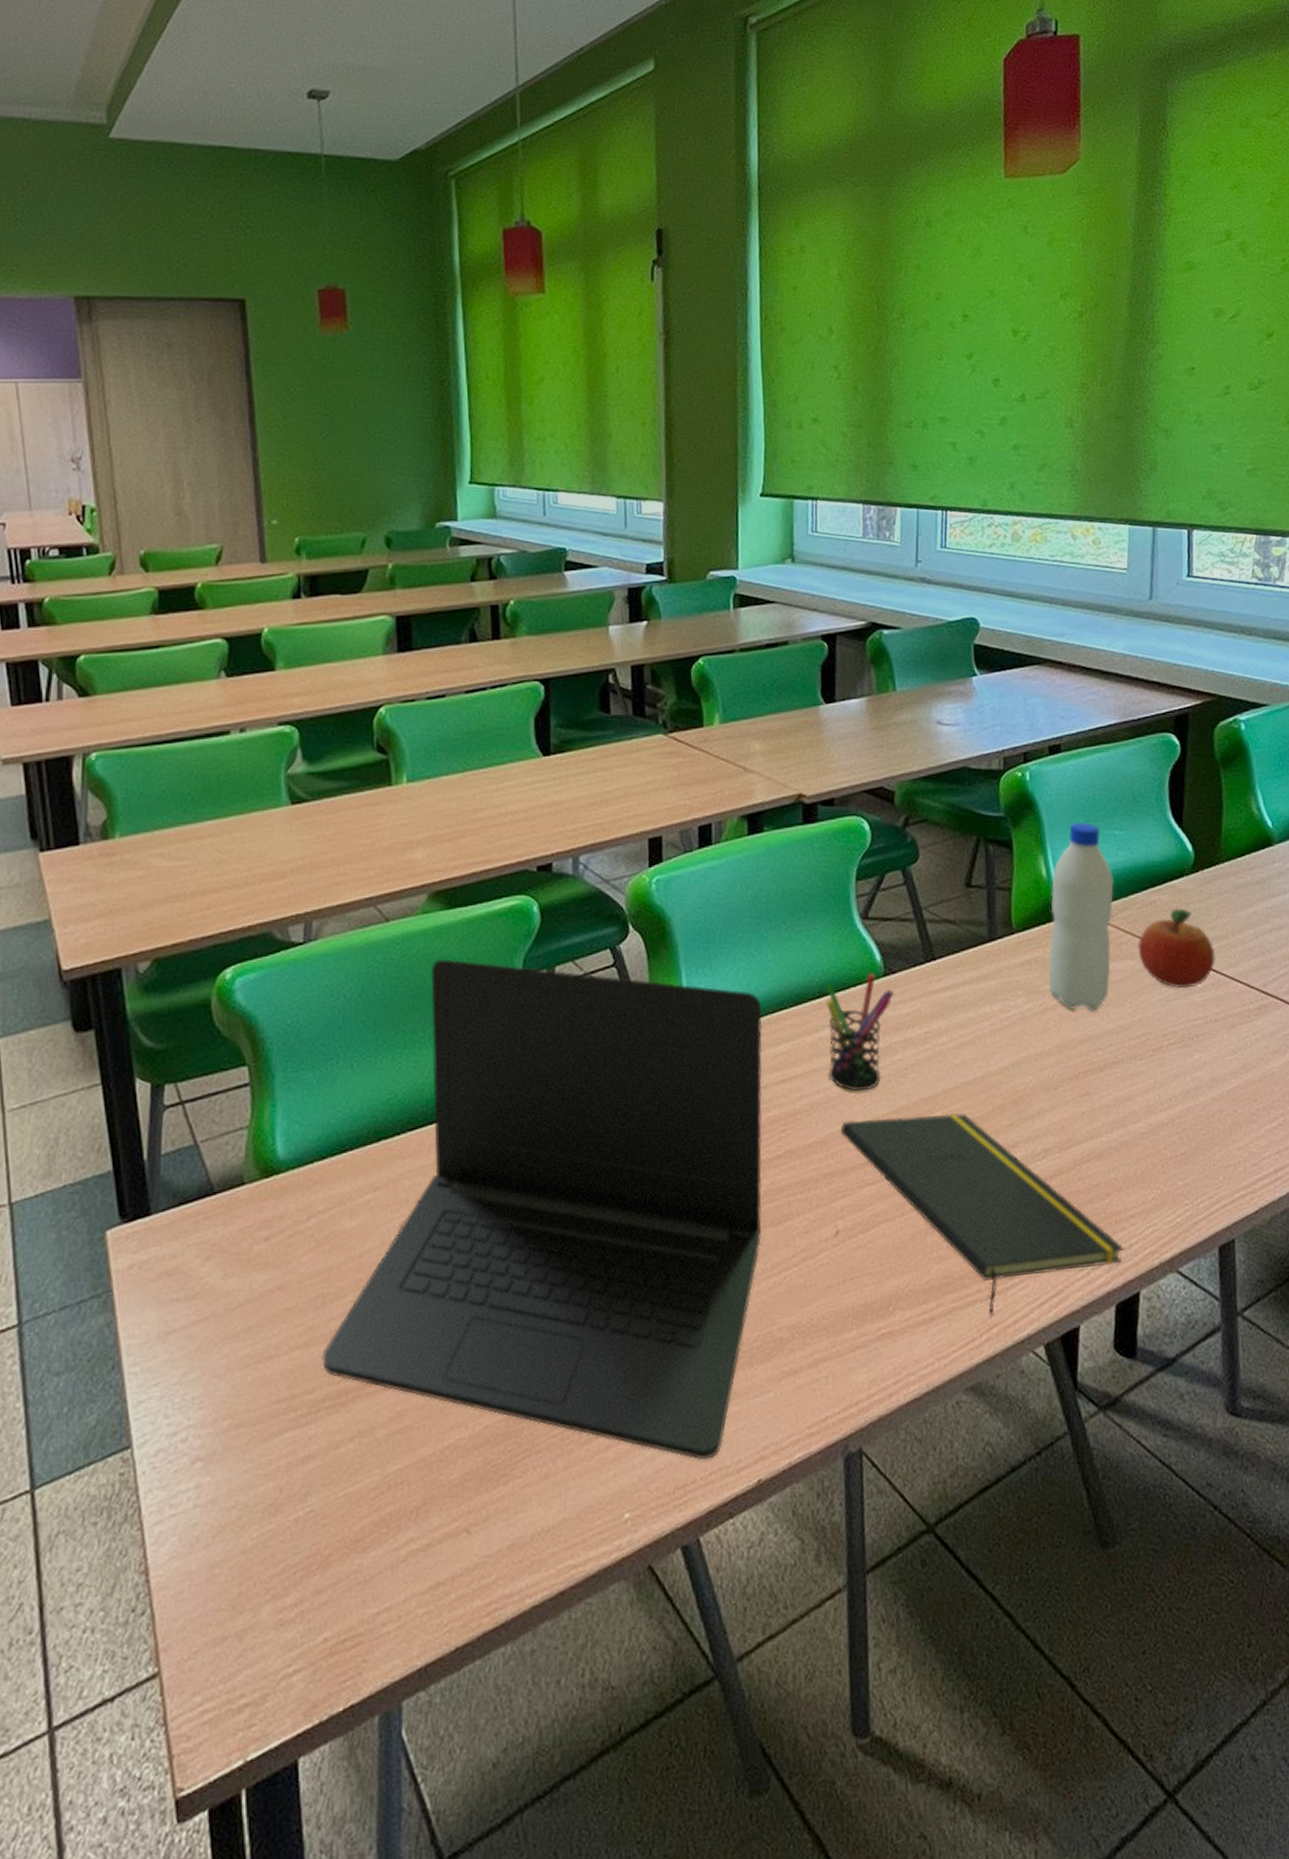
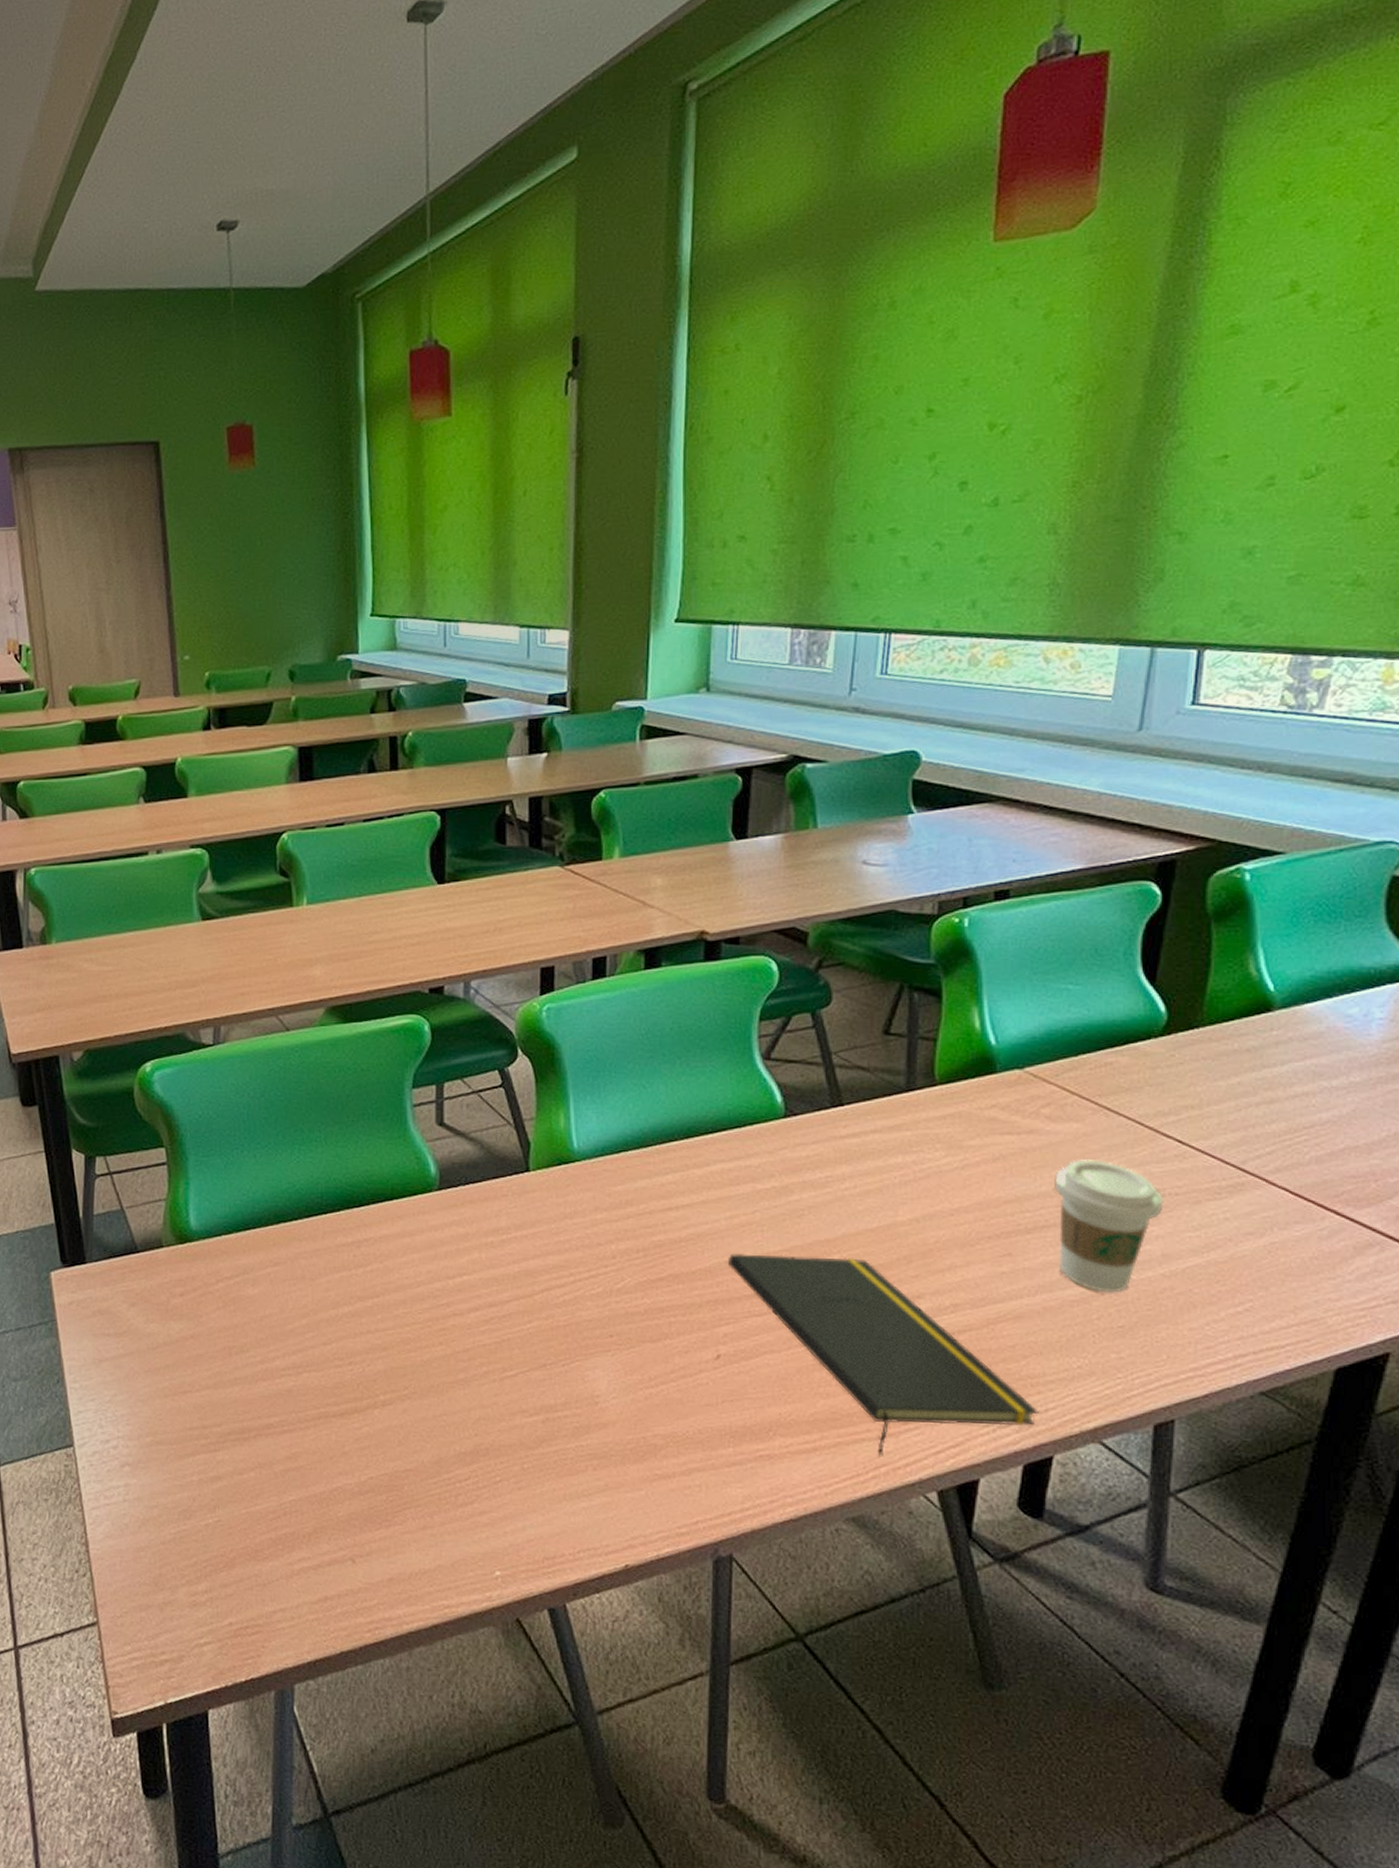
laptop: present [322,959,763,1460] -> none [228,1068,651,1539]
pen holder: present [826,974,894,1092] -> none [718,1114,794,1227]
water bottle: present [1048,821,1115,1011] -> none [973,973,1063,1171]
coffee cup: none [1119,994,1207,1122] -> present [1055,1159,1164,1293]
fruit: present [1137,908,1216,989] -> none [1085,1072,1182,1158]

